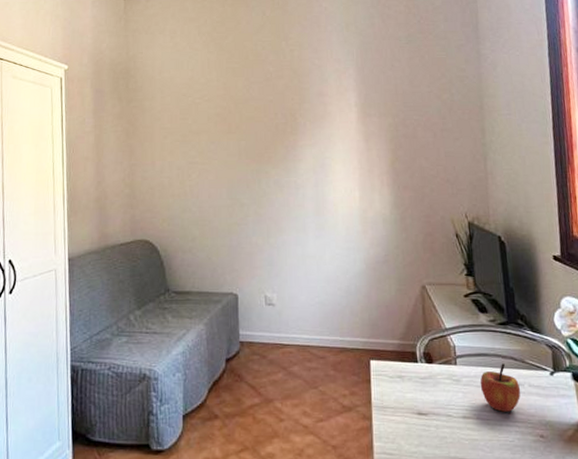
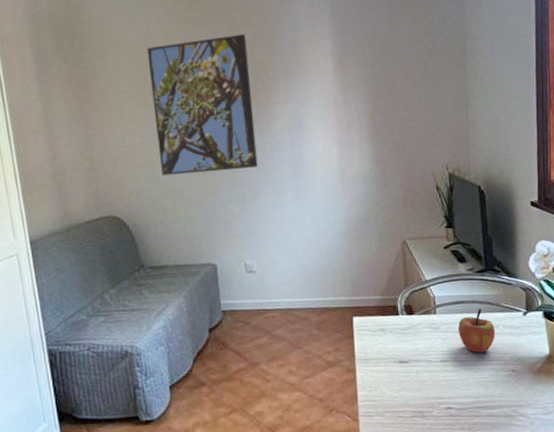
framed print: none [190,84,283,206] -> present [147,33,258,176]

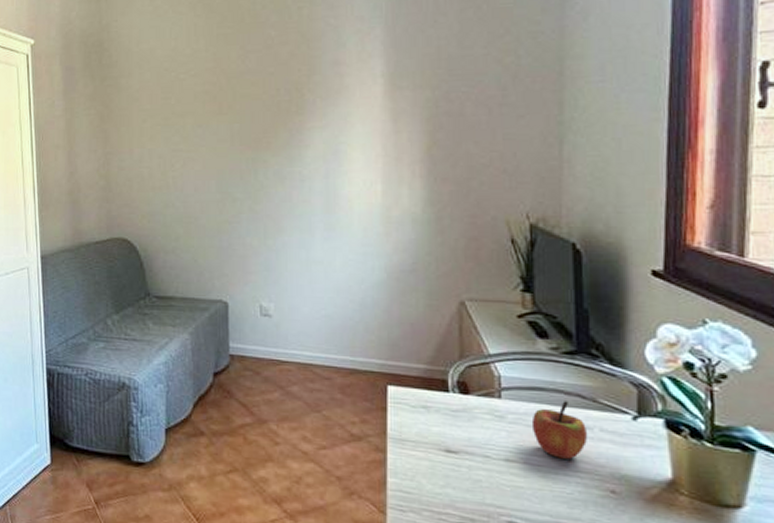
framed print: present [147,33,258,176] -> none [173,51,284,200]

